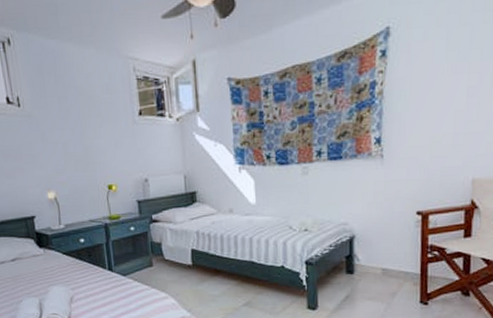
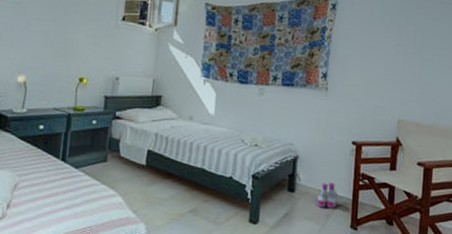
boots: none [379,259,404,287] -> present [316,182,339,209]

